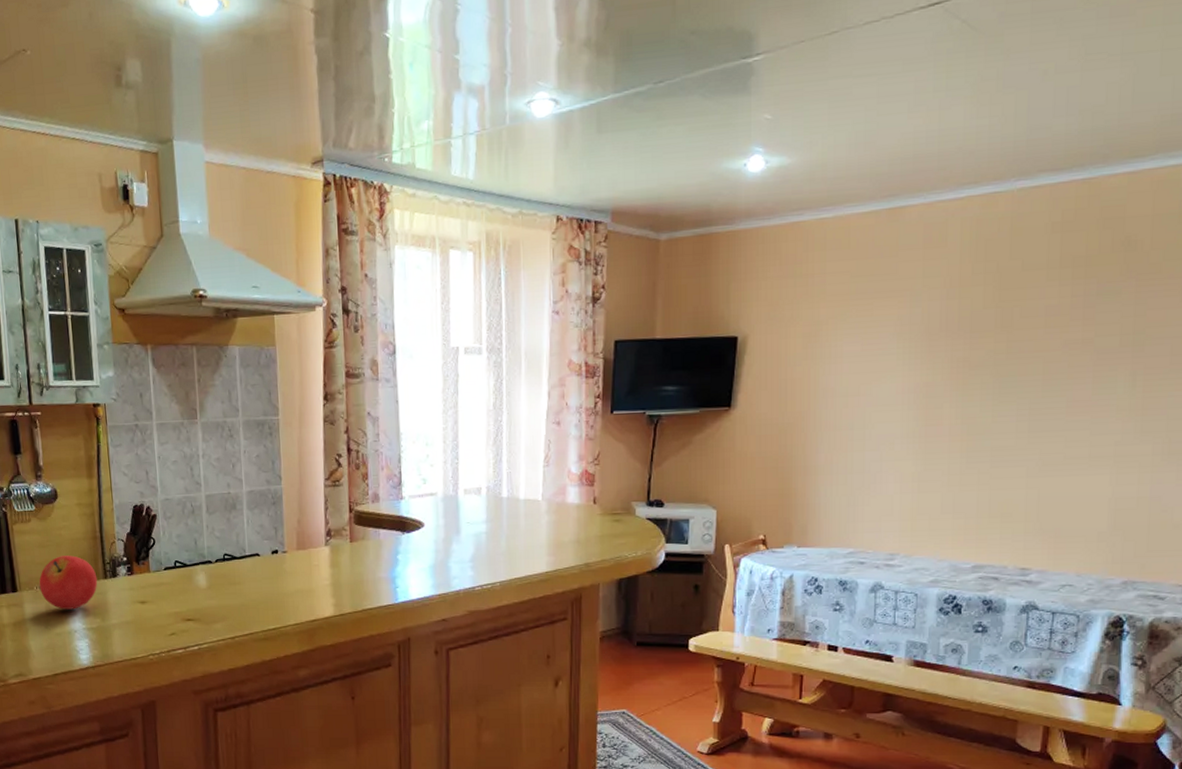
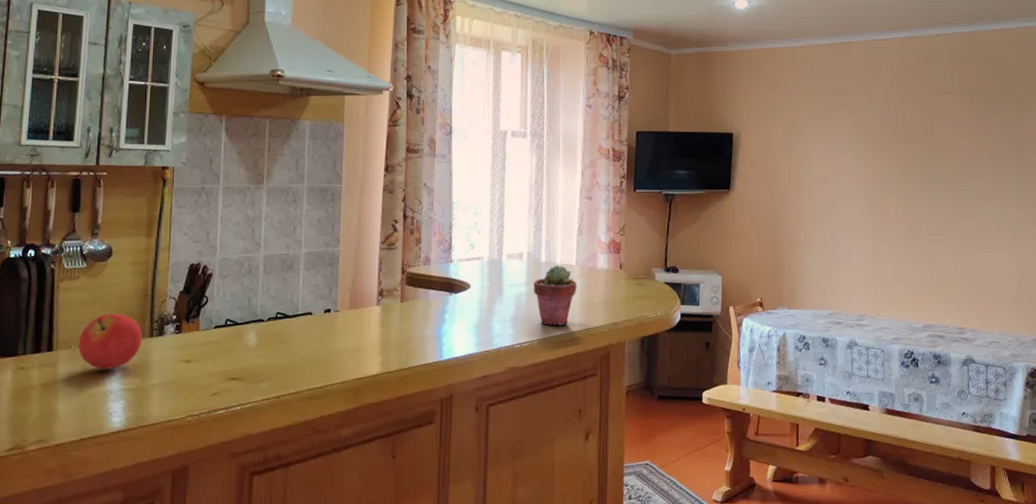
potted succulent: none [494,500,544,566] -> present [534,264,577,325]

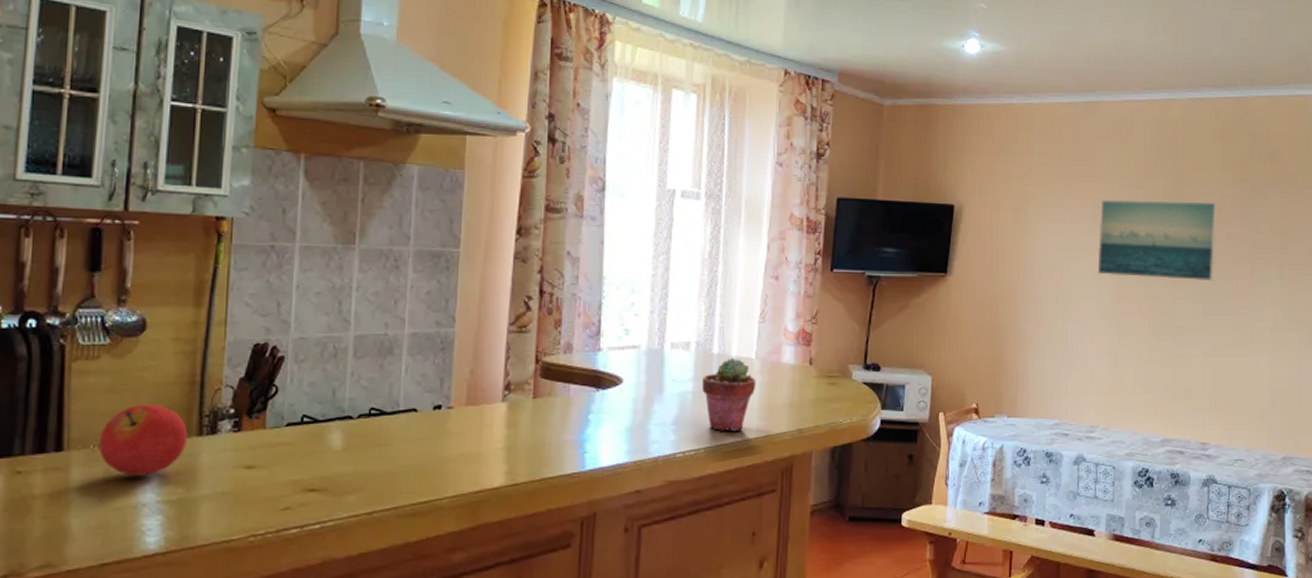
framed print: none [856,121,960,189] -> present [1097,200,1217,282]

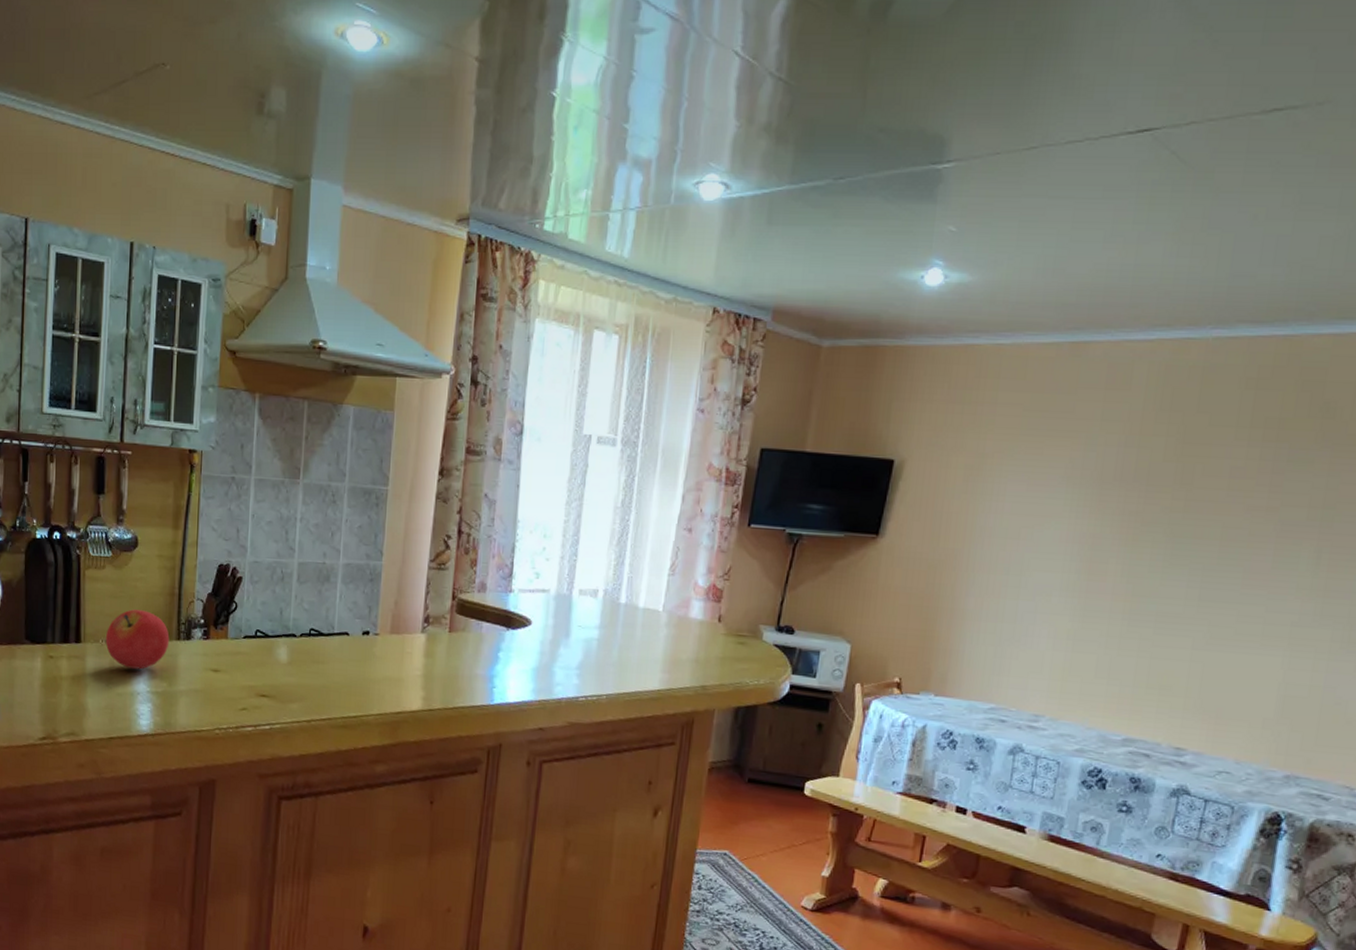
potted succulent: present [702,357,756,431] -> none [607,608,662,681]
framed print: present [1097,200,1217,282] -> none [1063,459,1237,563]

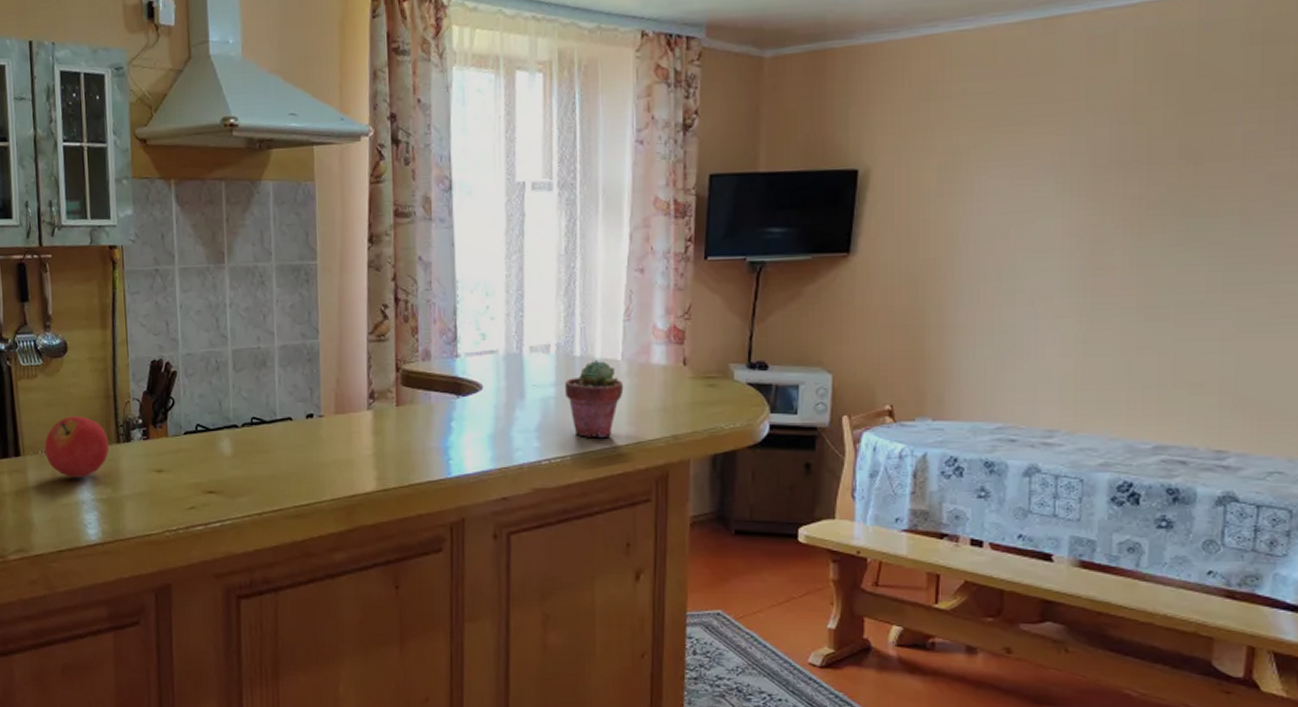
potted succulent: none [607,608,662,681] -> present [565,359,624,437]

